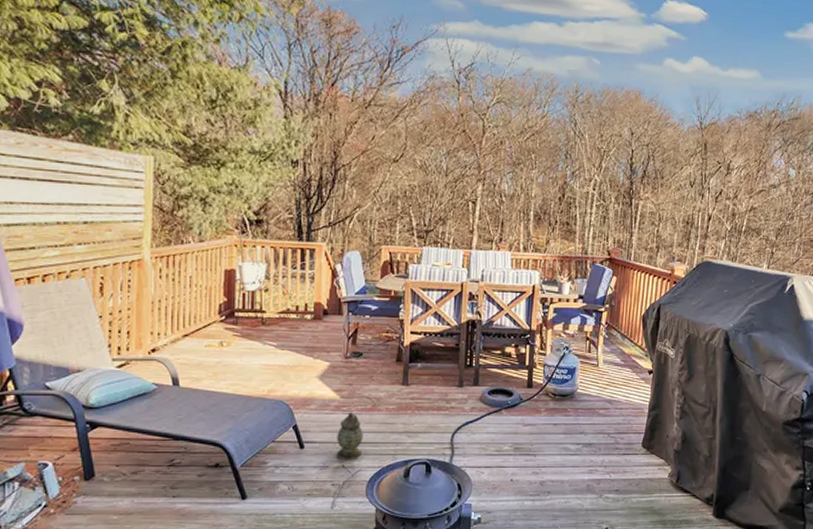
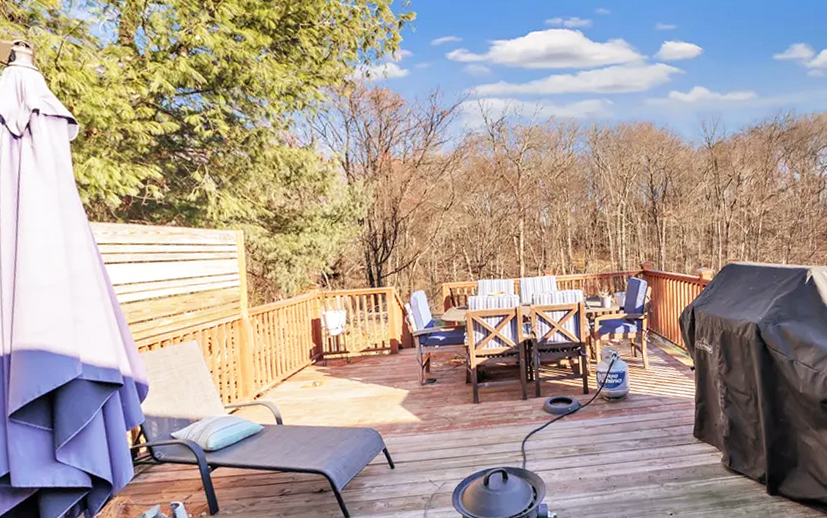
lantern: present [336,412,363,461] -> none [422,432,445,476]

